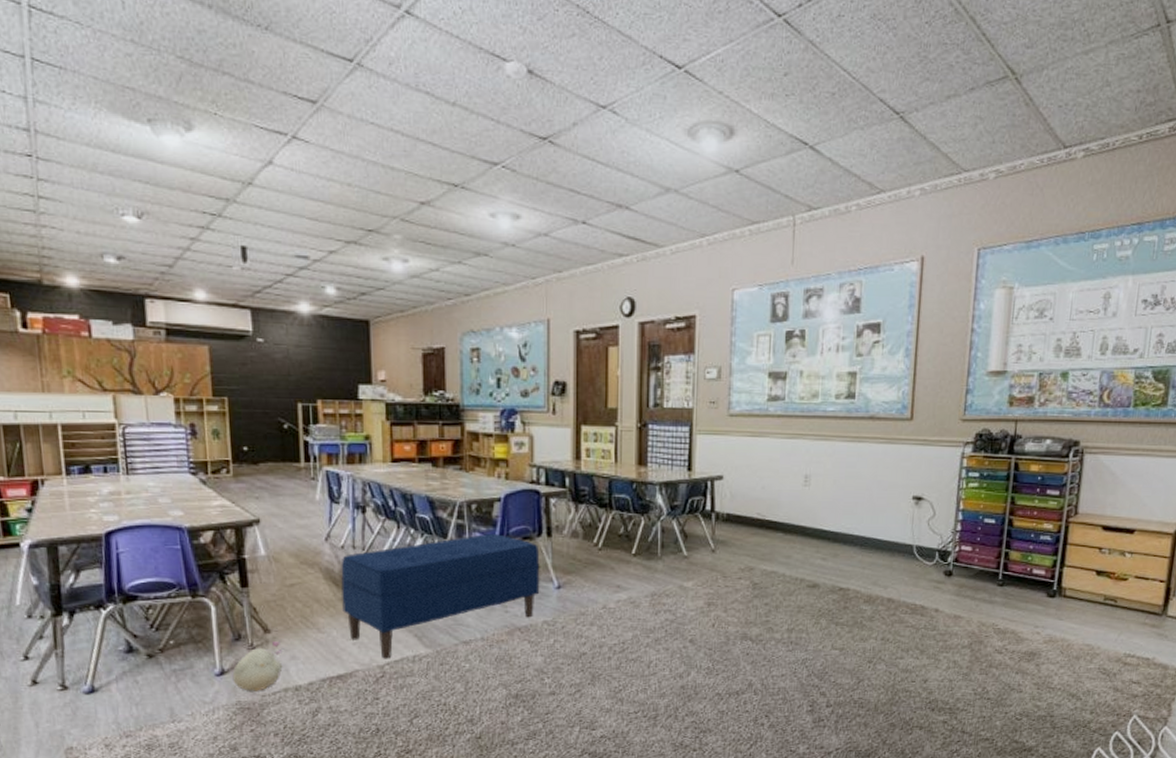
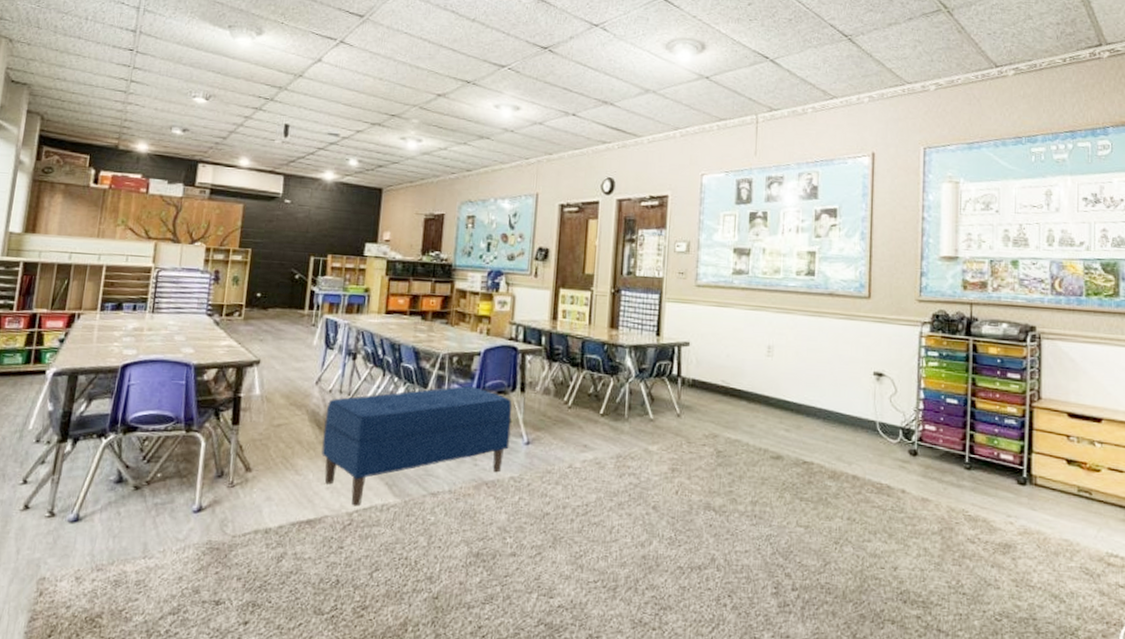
plush toy: present [232,641,285,691] -> none [208,481,262,532]

